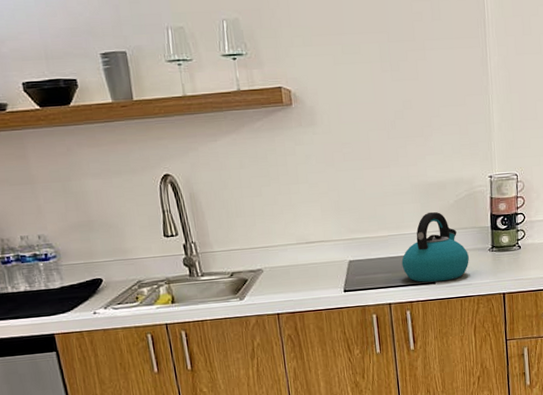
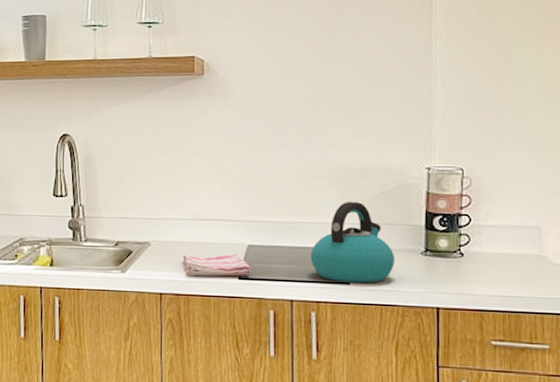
dish towel: none [293,269,354,294] -> present [182,253,251,276]

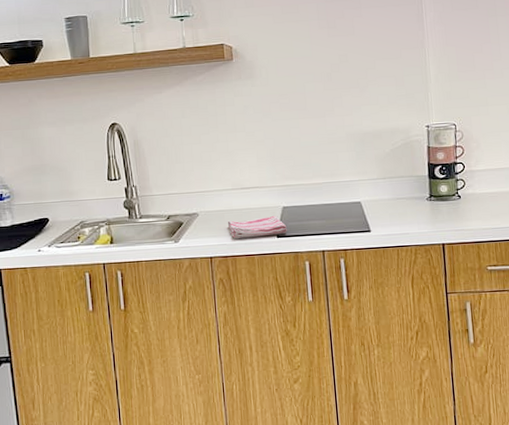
kettle: present [310,201,395,283] -> none [336,160,406,231]

